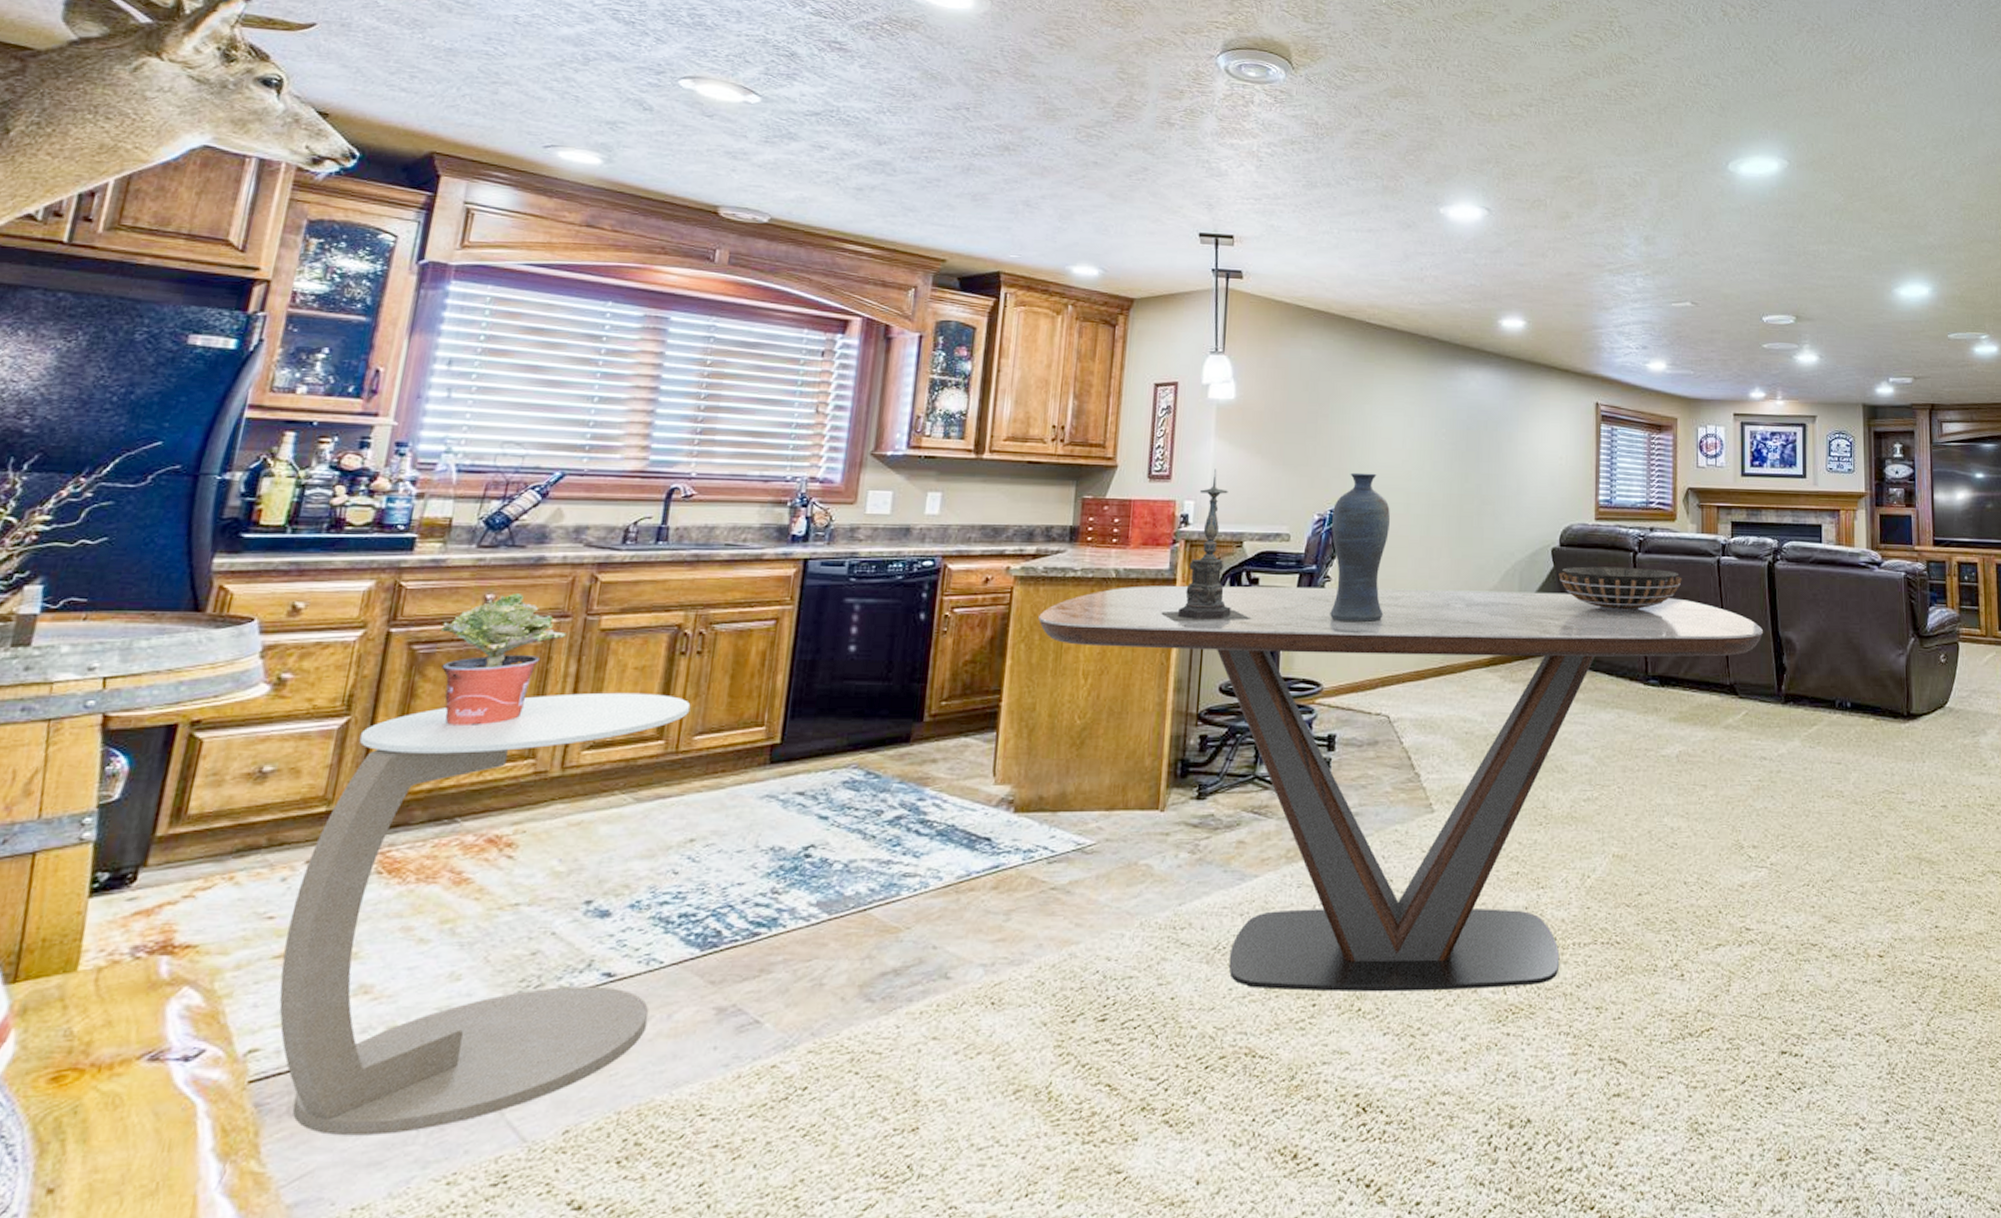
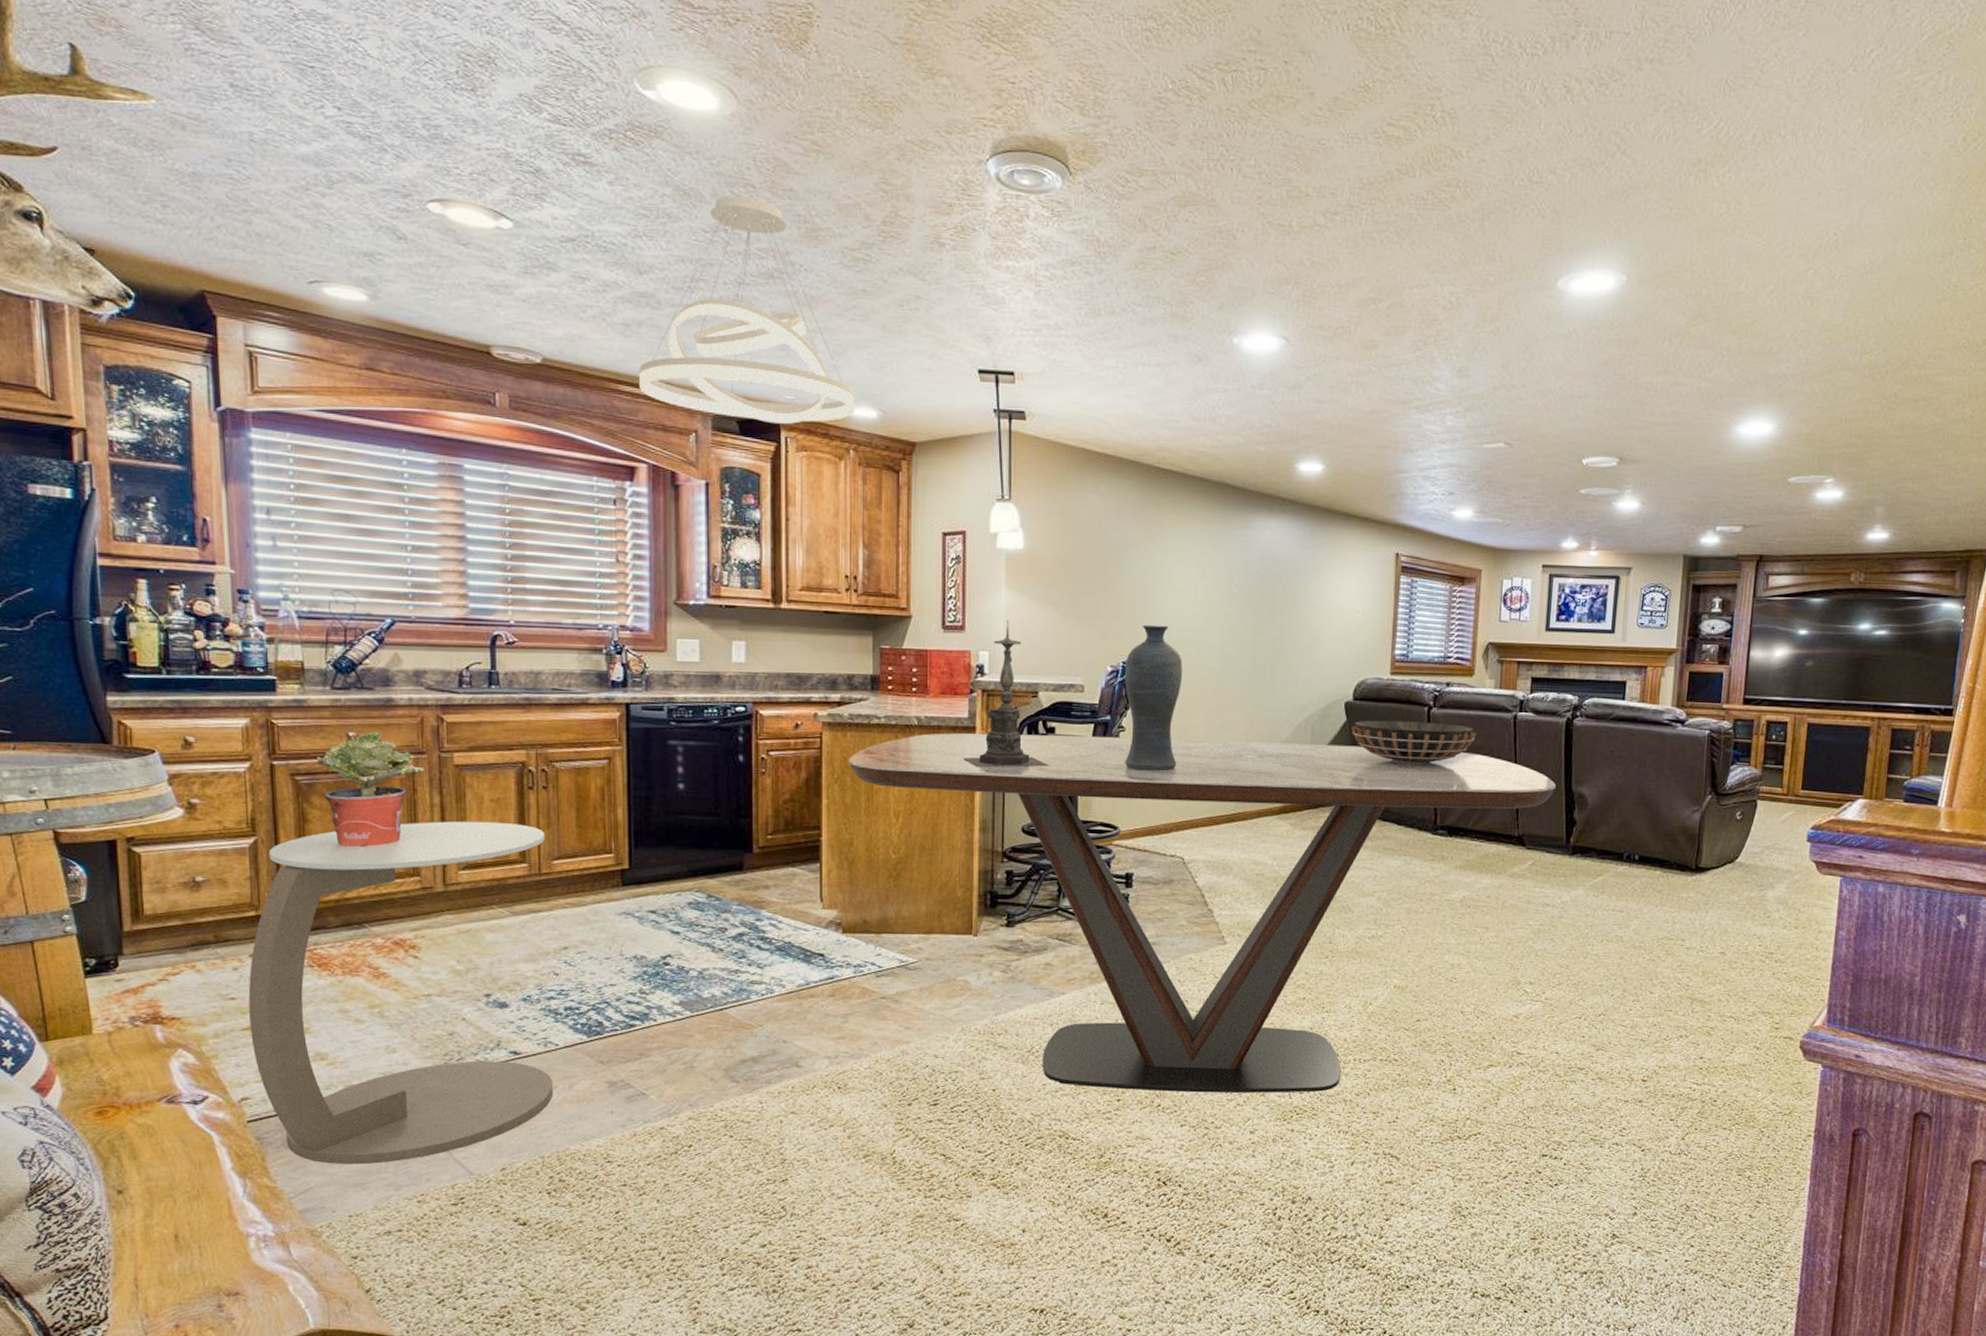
pendant light: none [864,79,1078,281] -> present [639,196,855,424]

